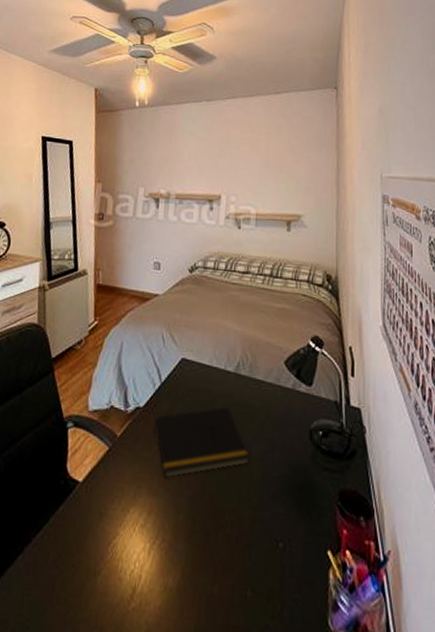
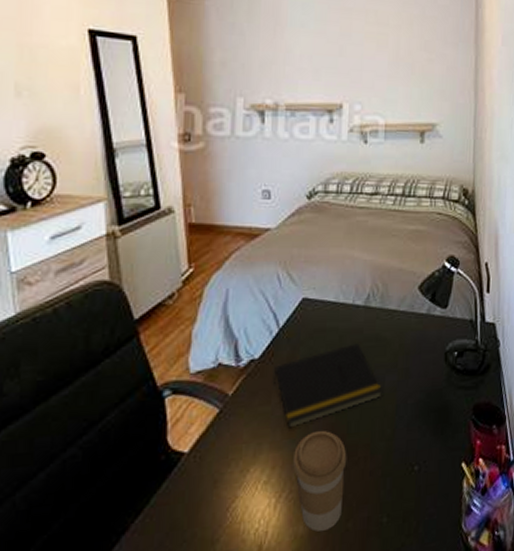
coffee cup: none [166,485,215,589] -> present [293,430,347,532]

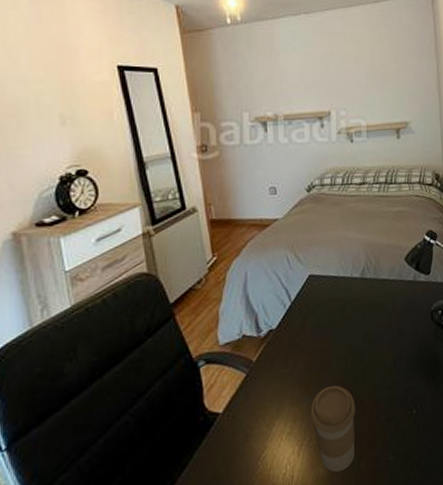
notepad: present [274,343,383,428] -> none [290,309,382,386]

